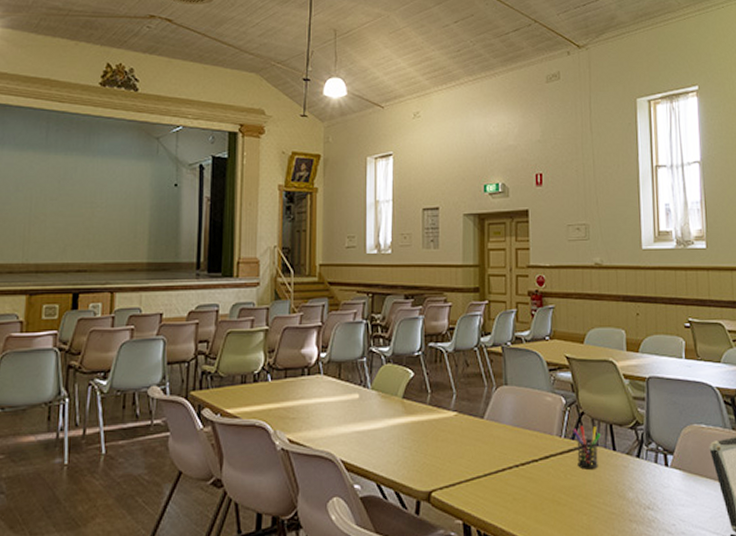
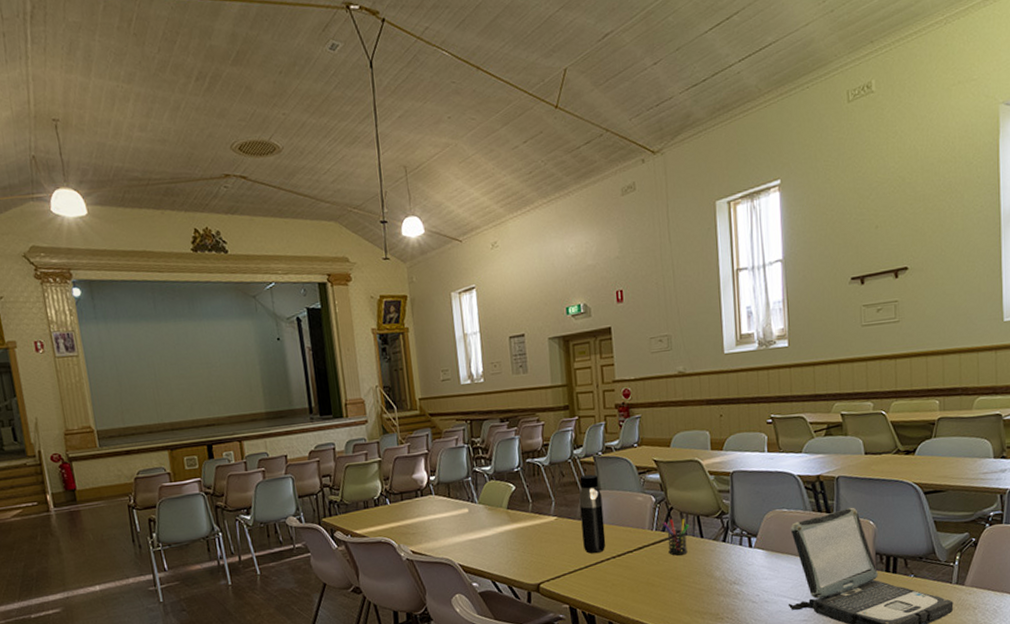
water bottle: none [483,367,509,460] -> present [579,474,606,554]

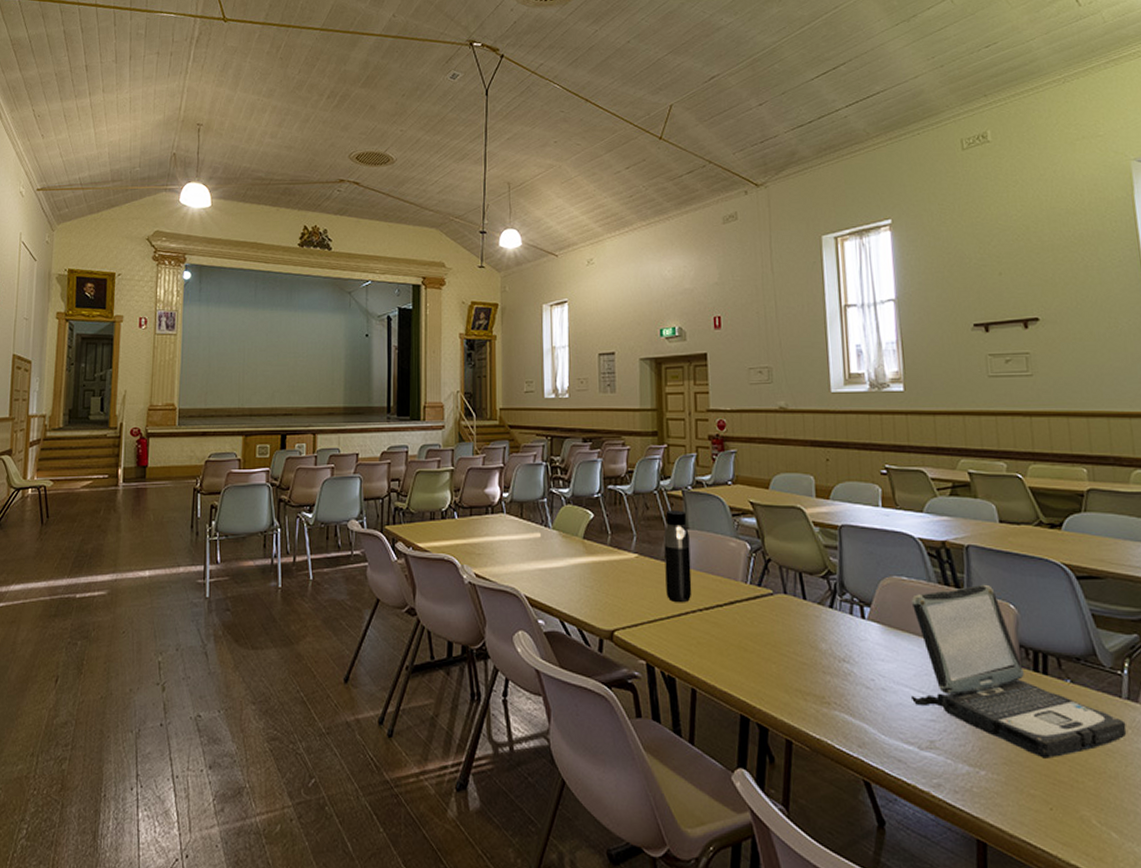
pen holder: present [662,518,689,556] -> none [758,573,790,617]

